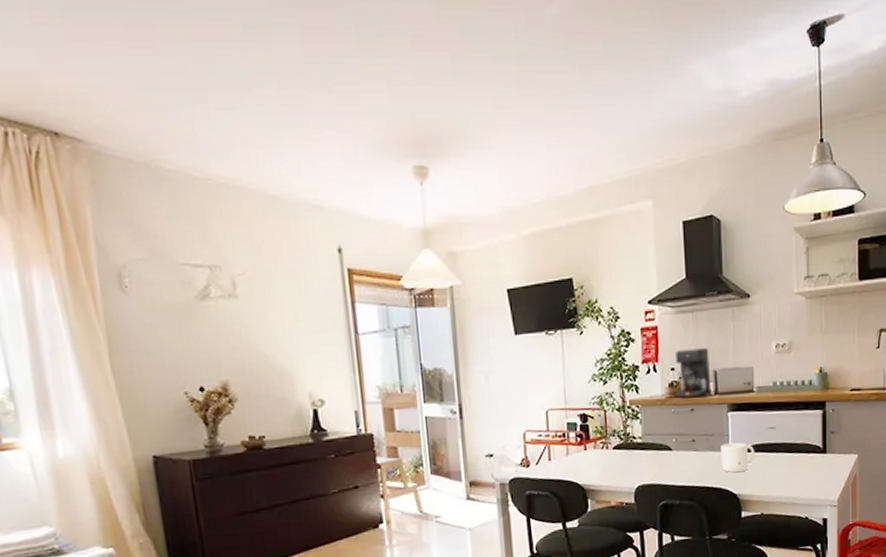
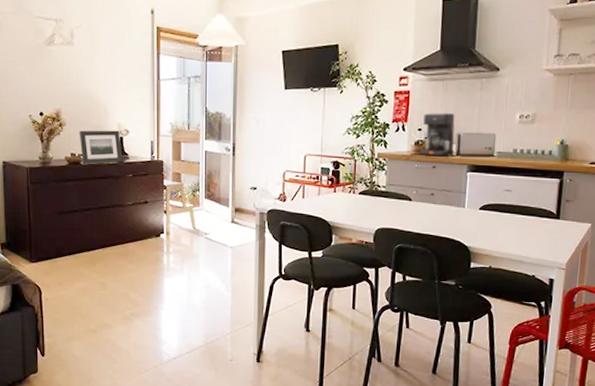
picture frame: none [256,401,320,448] -> present [79,130,123,164]
mug: present [720,442,755,473] -> none [456,200,490,228]

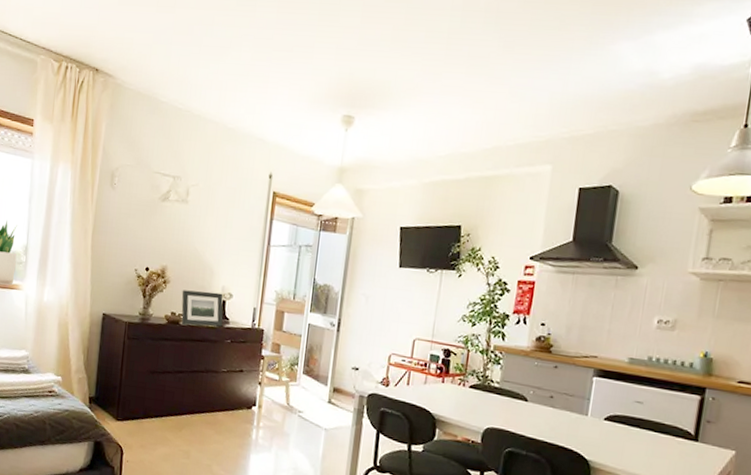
coffee maker: present [419,113,455,157] -> none [540,307,584,357]
toaster: present [454,132,497,157] -> none [581,331,630,363]

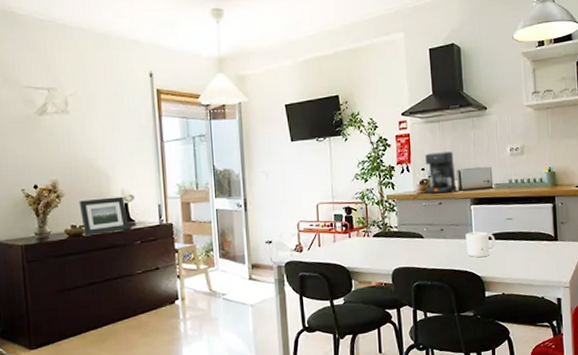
coffee maker: none [540,307,584,357] -> present [425,152,457,193]
mug: none [576,406,616,440] -> present [465,231,496,258]
toaster: none [581,331,630,363] -> present [455,166,494,192]

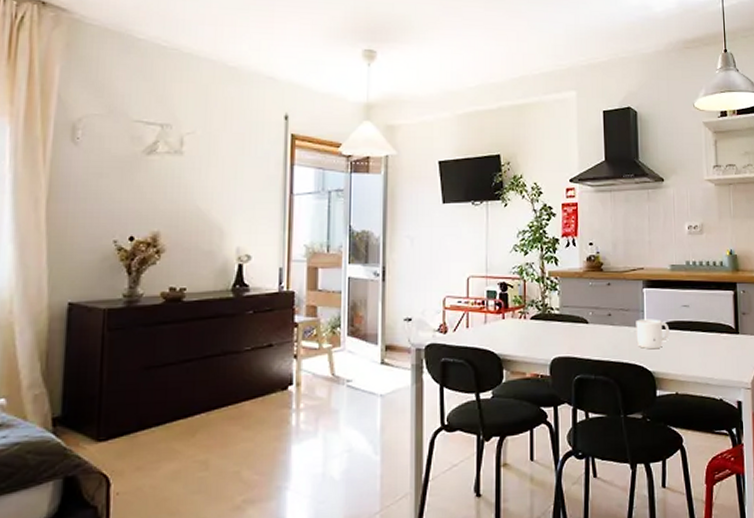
picture frame: present [79,196,129,235] -> none [182,256,241,300]
coffee maker: present [425,152,457,193] -> none [592,226,628,273]
toaster: present [455,166,494,192] -> none [627,244,669,272]

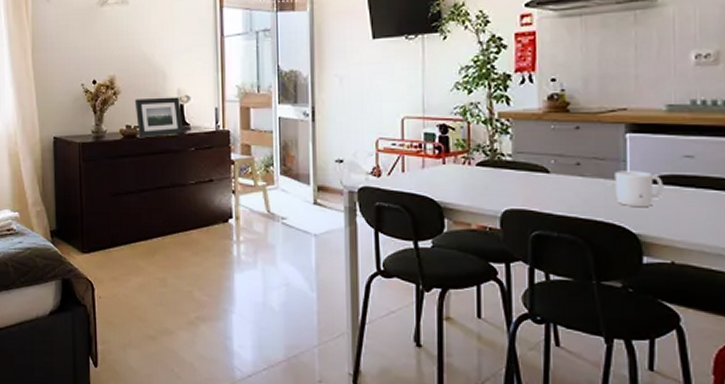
picture frame: none [182,256,241,300] -> present [134,97,184,137]

